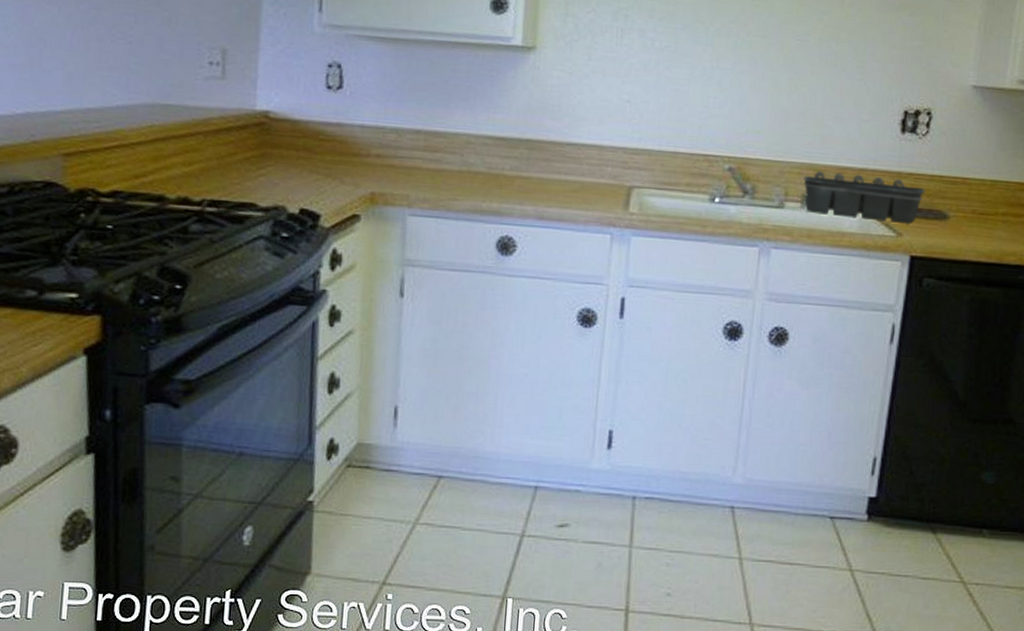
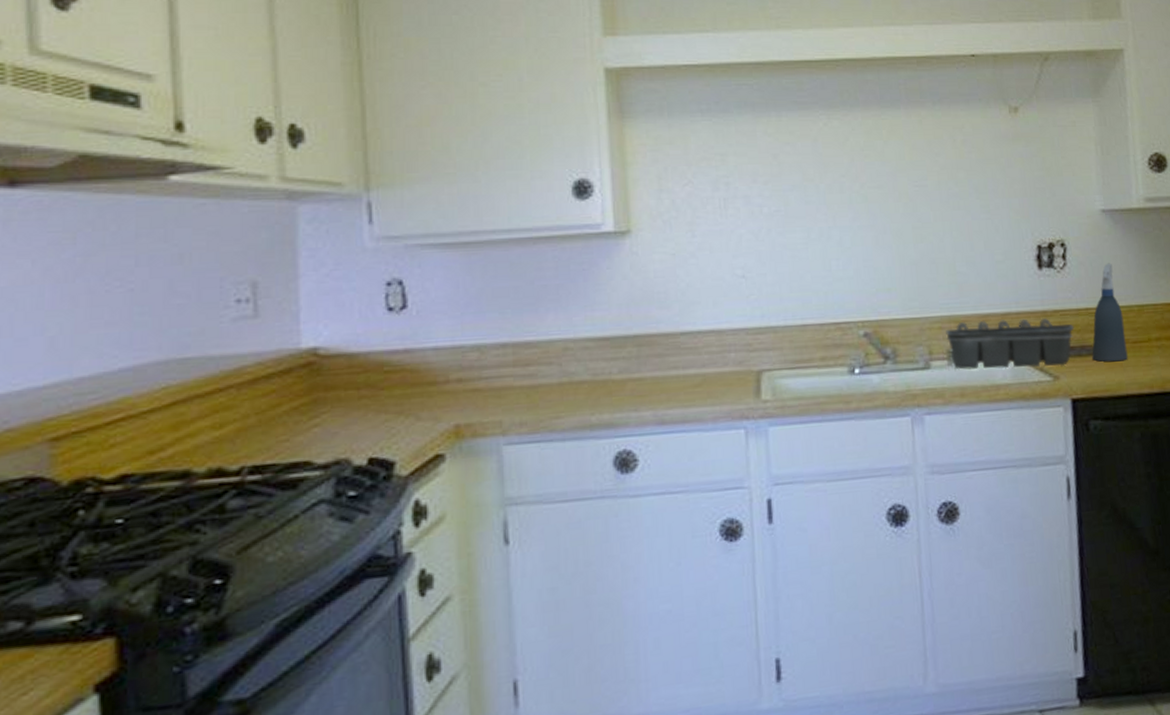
spray bottle: none [937,136,975,229] -> present [1092,263,1128,362]

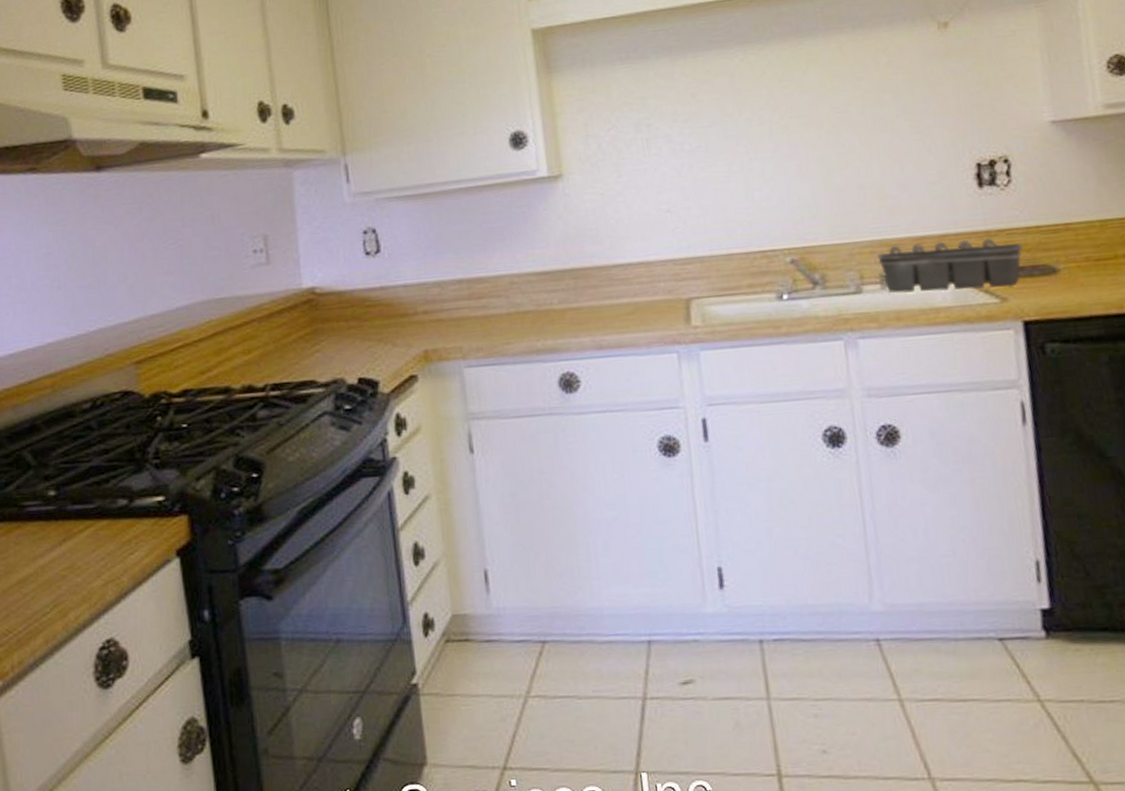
spray bottle: present [1092,263,1128,362] -> none [1045,176,1090,282]

